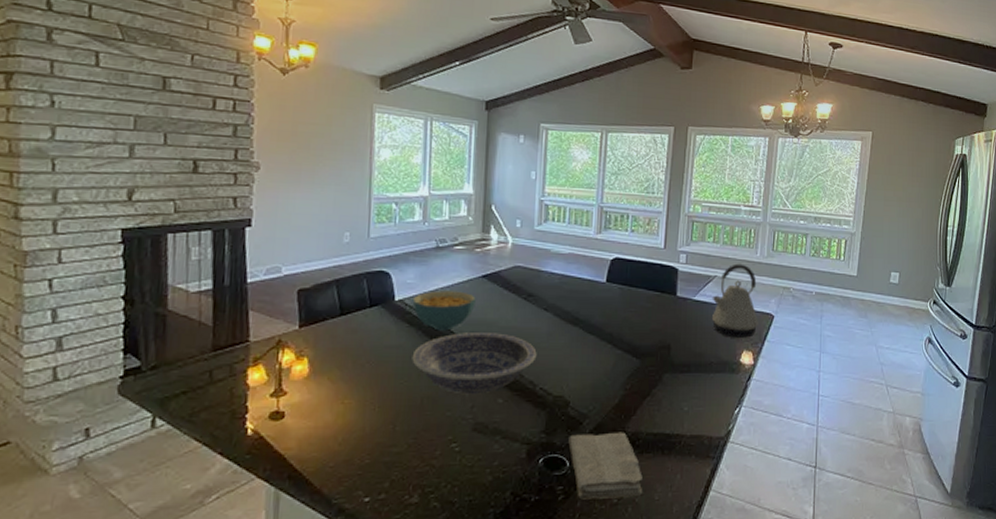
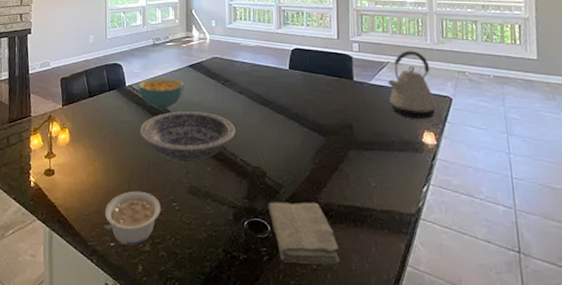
legume: none [356,432,436,499] -> present [104,191,161,245]

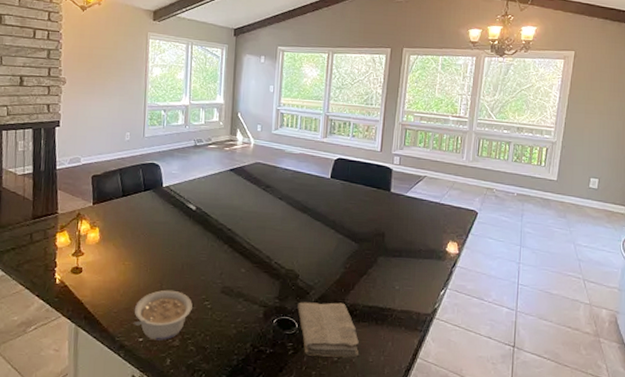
cereal bowl: present [138,78,185,110] -> none [176,180,225,212]
bowl: present [140,111,236,163] -> none [175,214,273,264]
kettle: present [387,50,437,119] -> none [422,166,463,230]

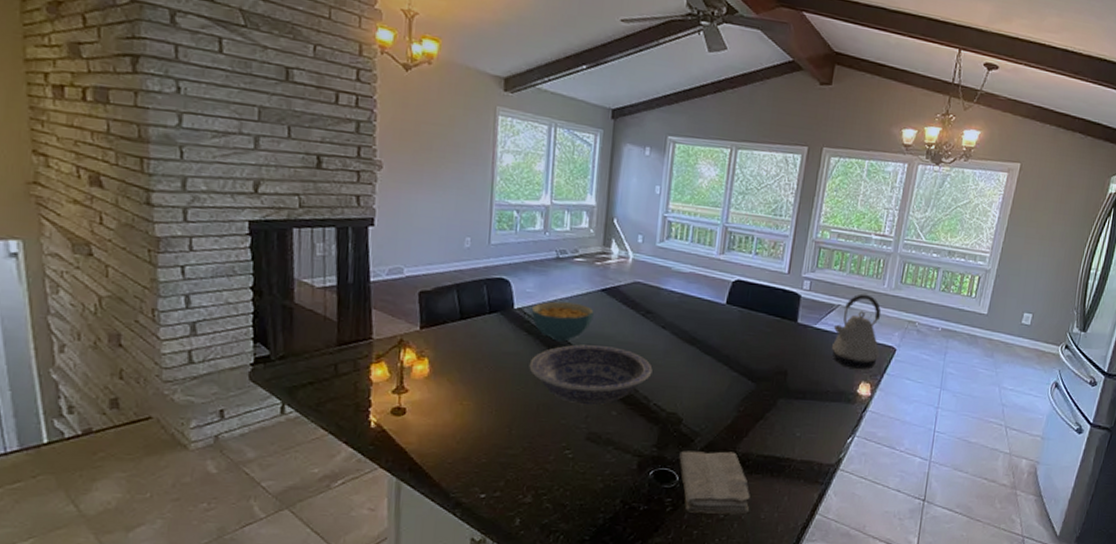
legume: present [133,290,193,341] -> none [473,436,550,497]
bowl: none [175,214,273,264] -> present [529,344,653,405]
cereal bowl: none [176,180,225,212] -> present [531,301,594,342]
kettle: none [422,166,463,230] -> present [832,293,882,369]

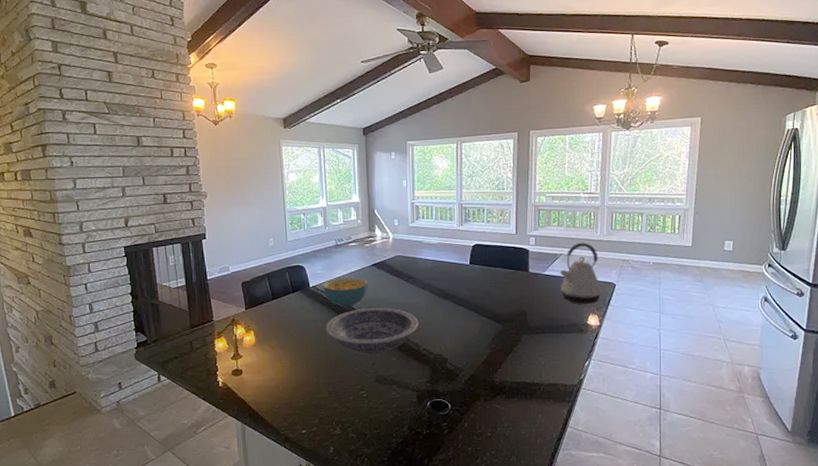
washcloth: present [679,451,750,514] -> none [449,381,512,433]

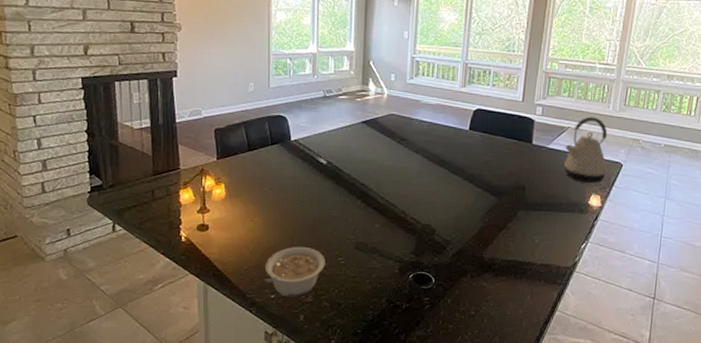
legume: none [294,383,349,431] -> present [264,246,325,297]
cereal bowl: present [322,277,369,308] -> none [305,133,357,167]
bowl: present [326,308,419,355] -> none [305,169,408,220]

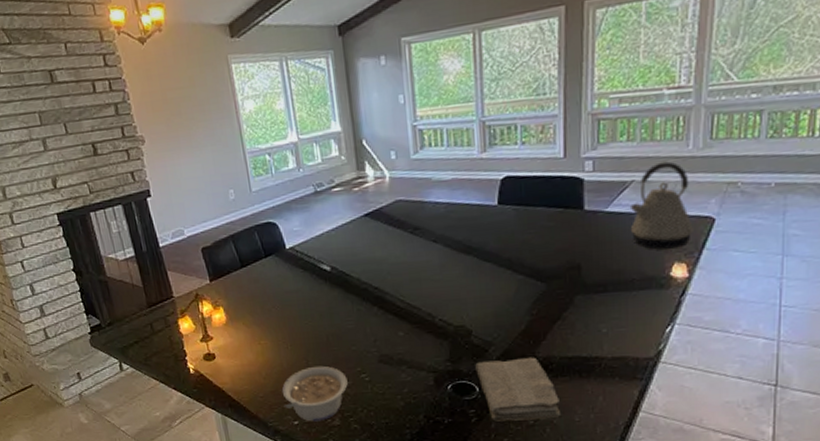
washcloth: none [434,257,497,311] -> present [475,357,562,422]

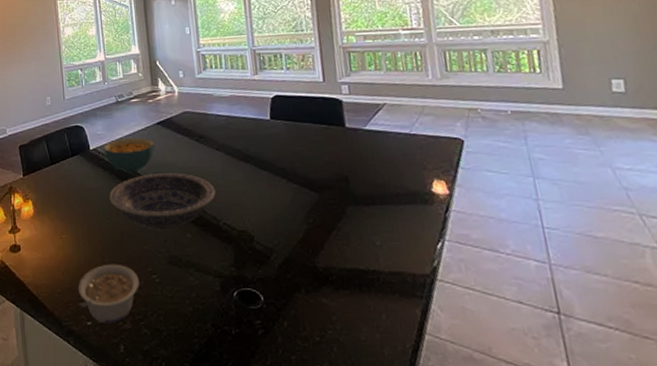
cereal bowl: none [301,232,362,273] -> present [103,138,155,174]
bowl: none [311,269,432,330] -> present [109,173,216,230]
washcloth: present [475,357,562,422] -> none [259,267,347,336]
kettle: present [629,161,693,250] -> none [385,88,446,166]

